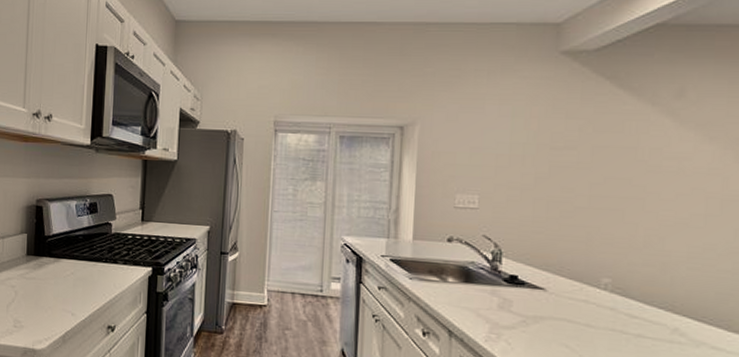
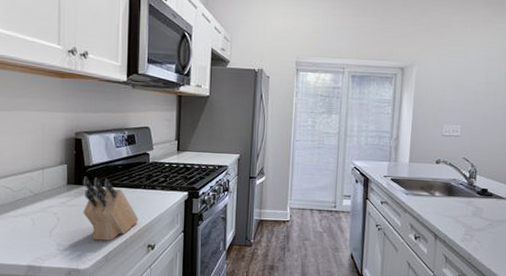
knife block: none [41,247,99,319] -> present [83,176,139,241]

